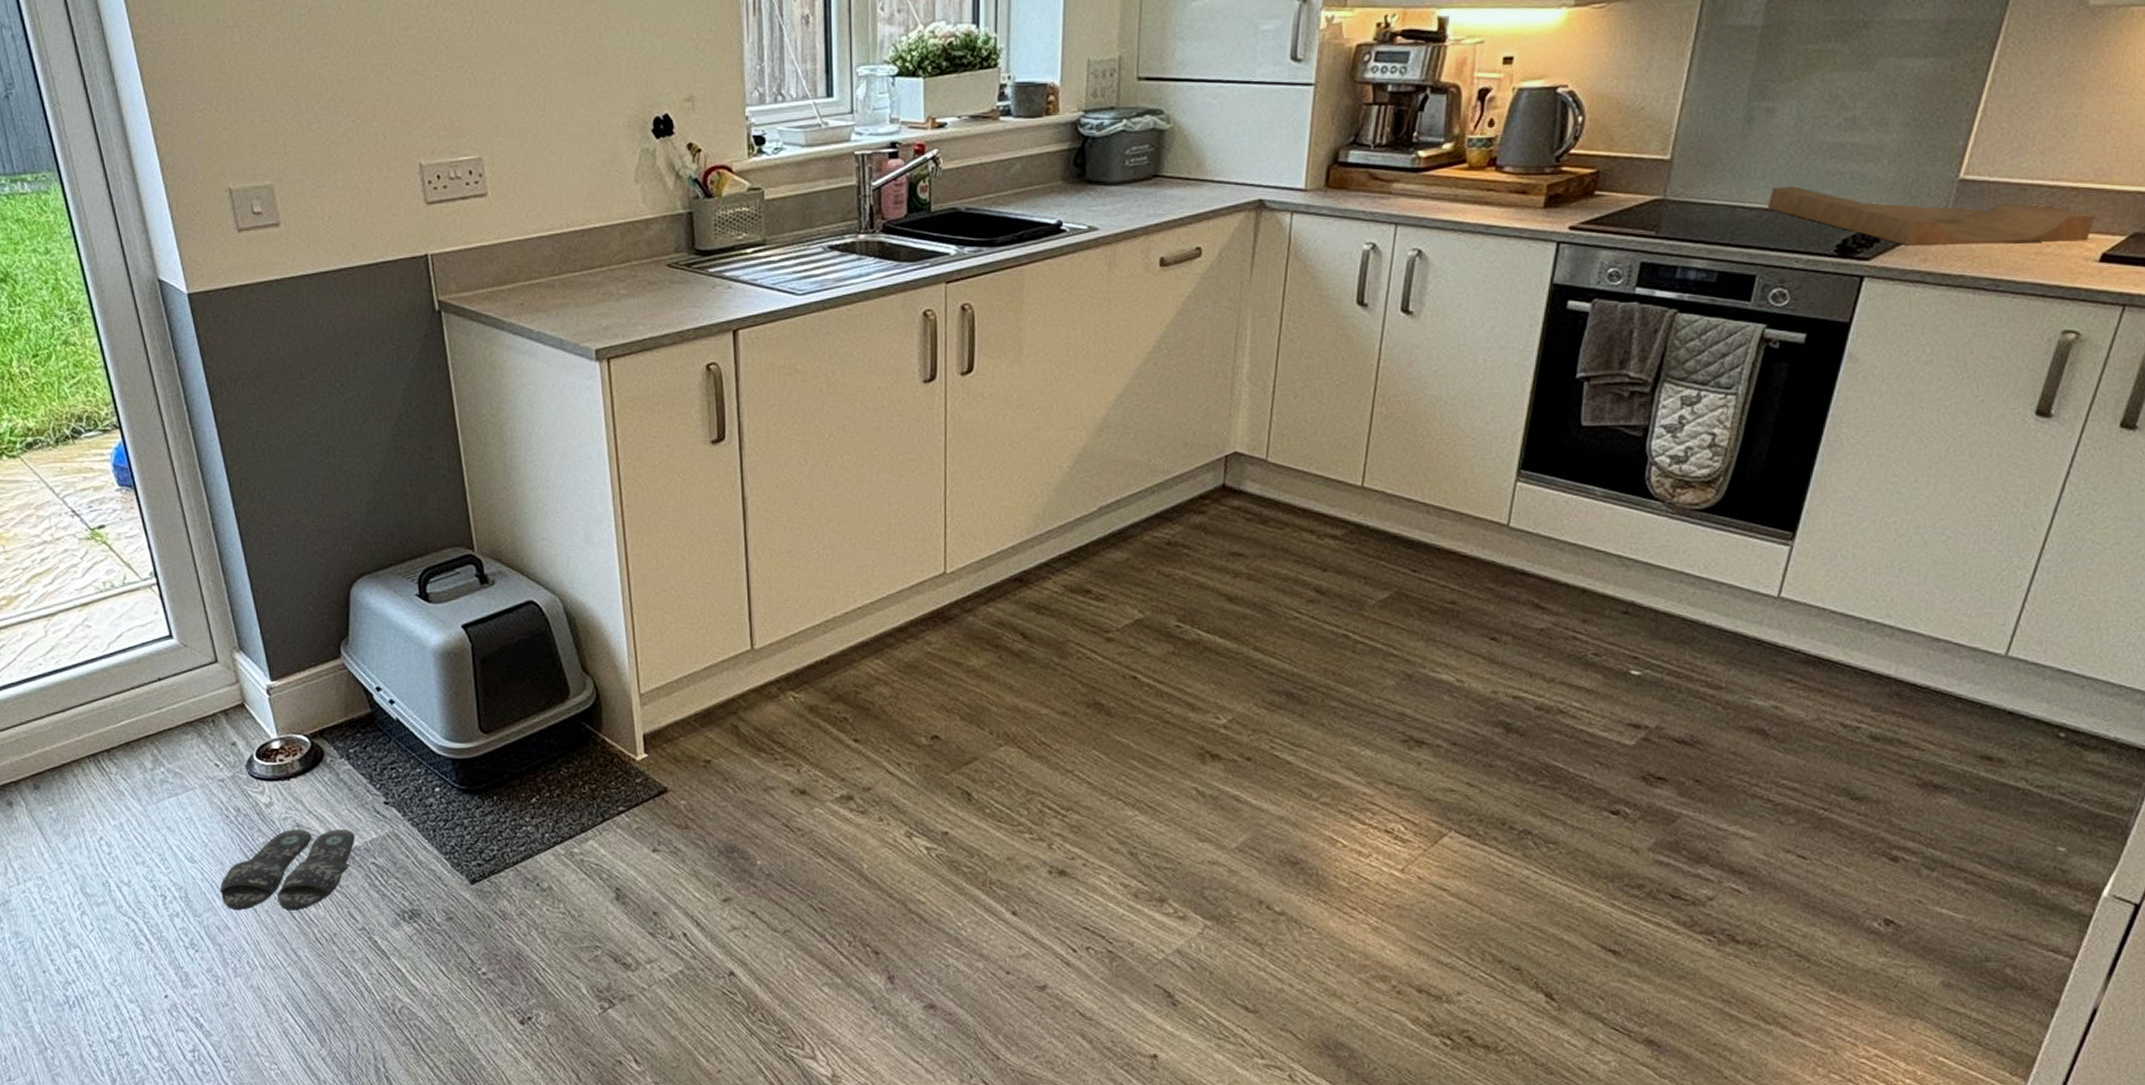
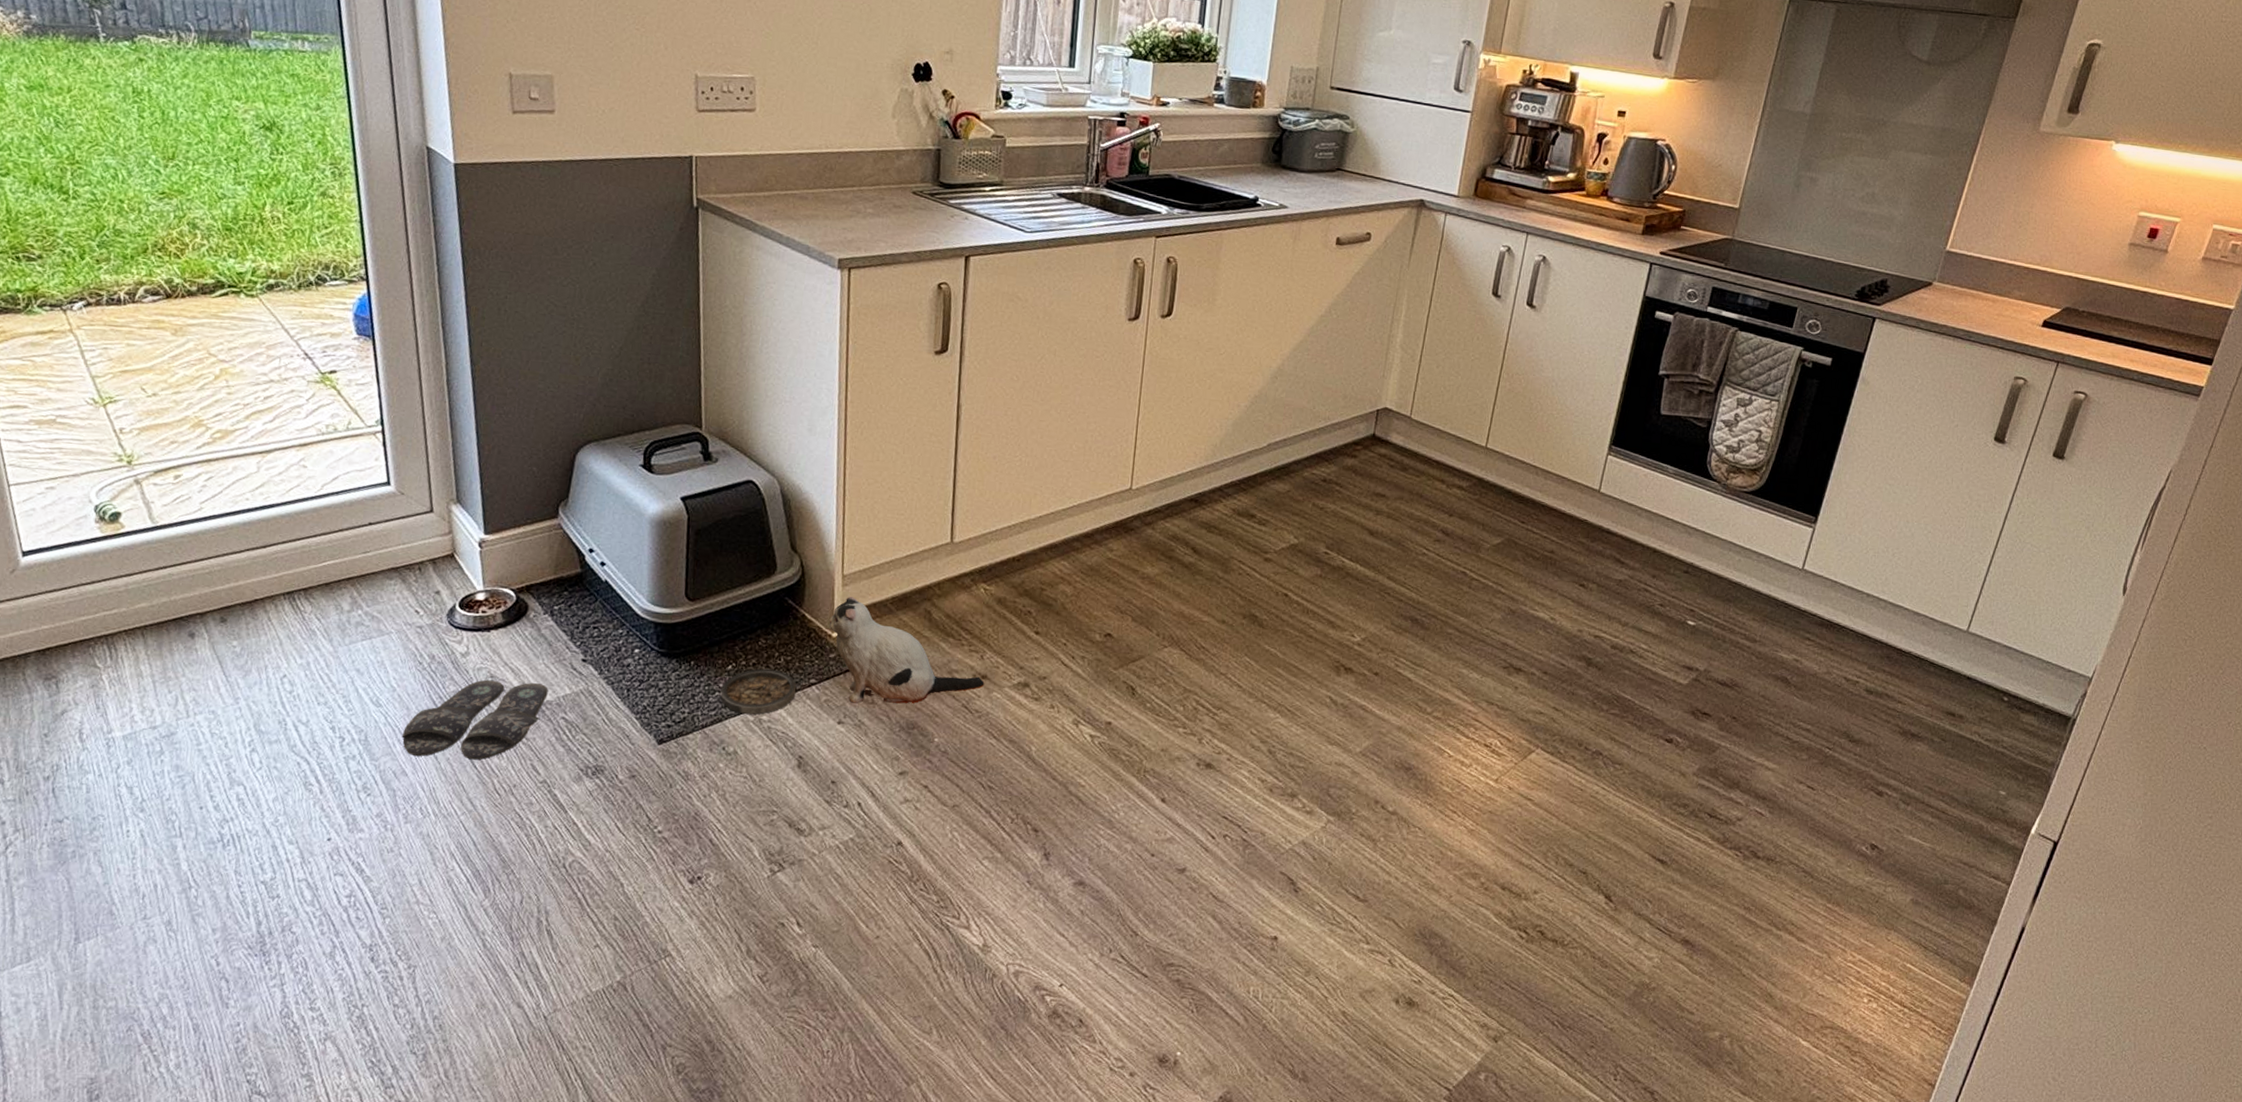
pet bowl: none [528,799,606,847] -> present [720,668,797,715]
cat: none [631,717,804,829] -> present [829,597,985,704]
cutting board: present [1767,186,2095,245] -> none [1808,240,2040,310]

